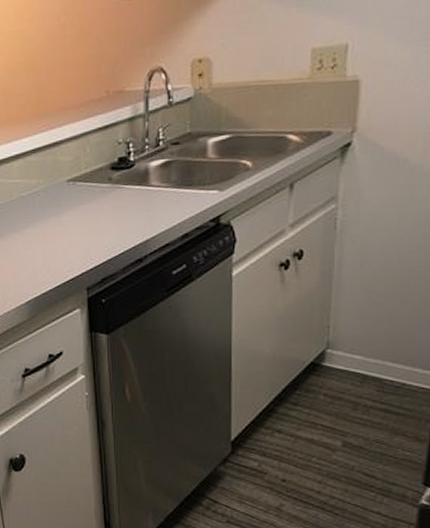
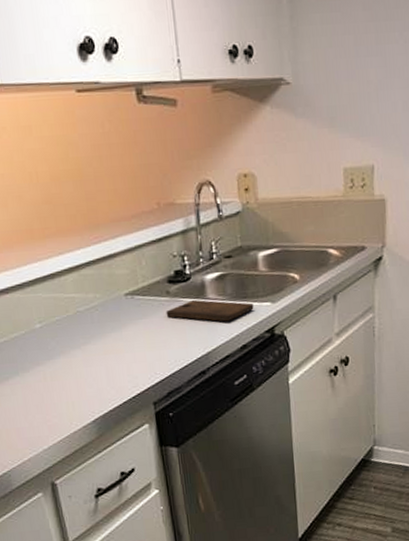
cutting board: none [106,187,199,210] -> present [166,300,254,322]

